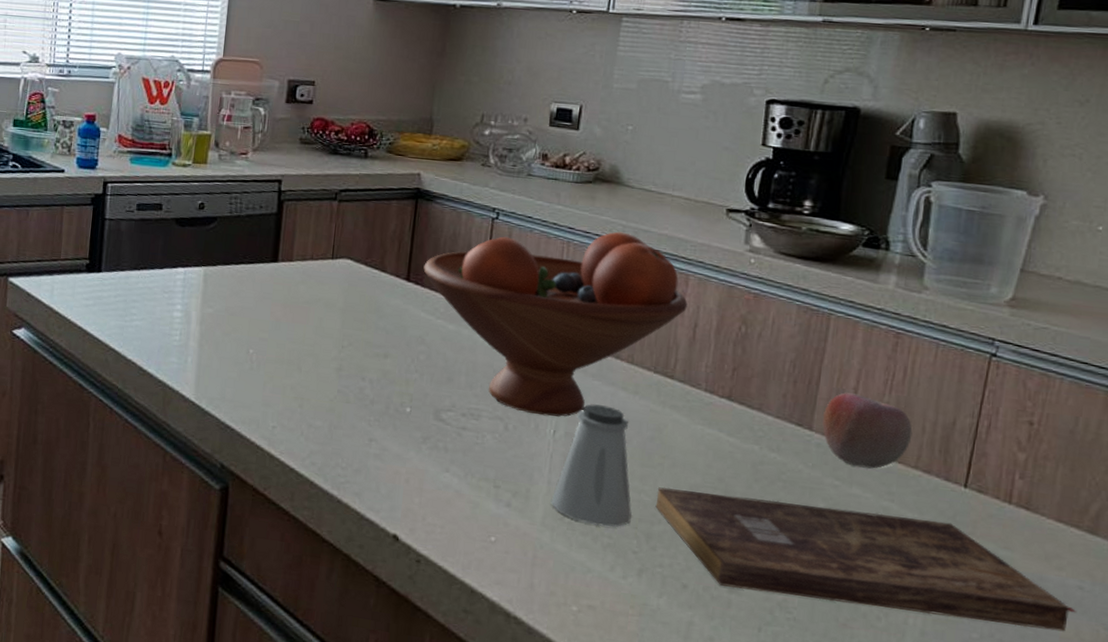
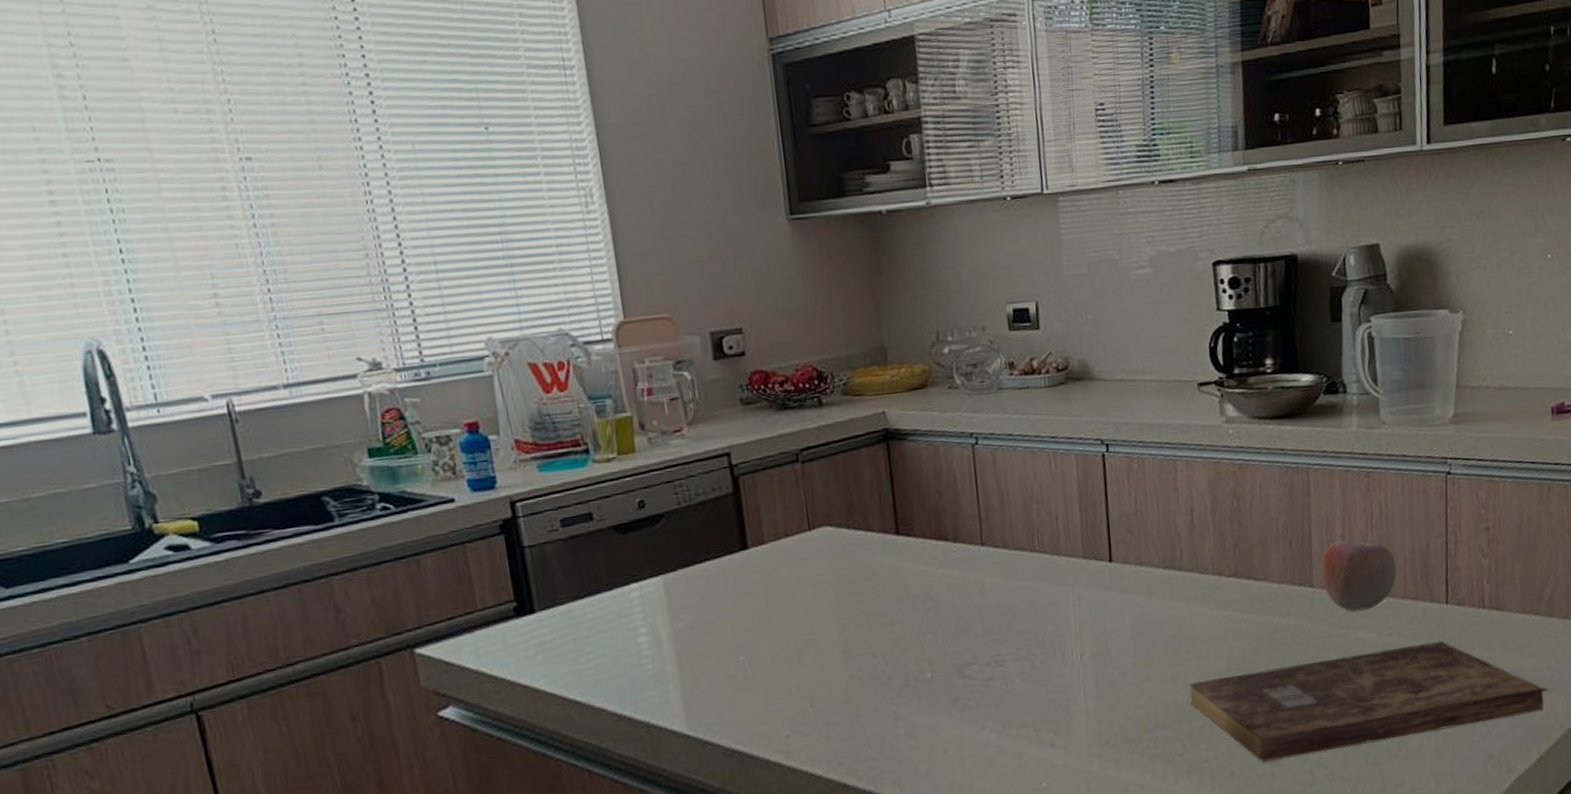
fruit bowl: present [423,231,688,417] -> none [911,429,1181,644]
saltshaker: present [550,404,632,527] -> none [1092,615,1171,741]

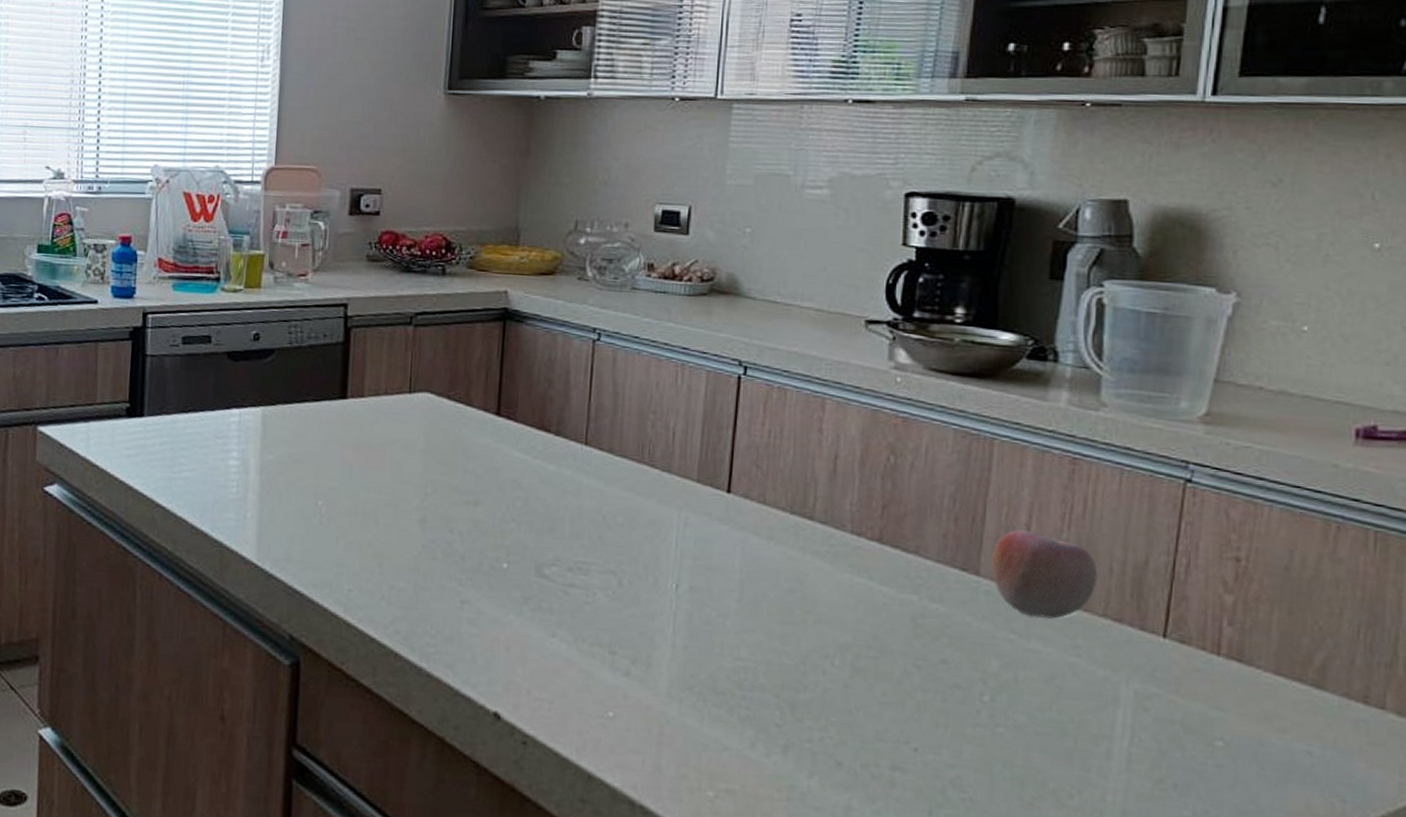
bible: present [1189,640,1549,762] -> none [800,647,1305,806]

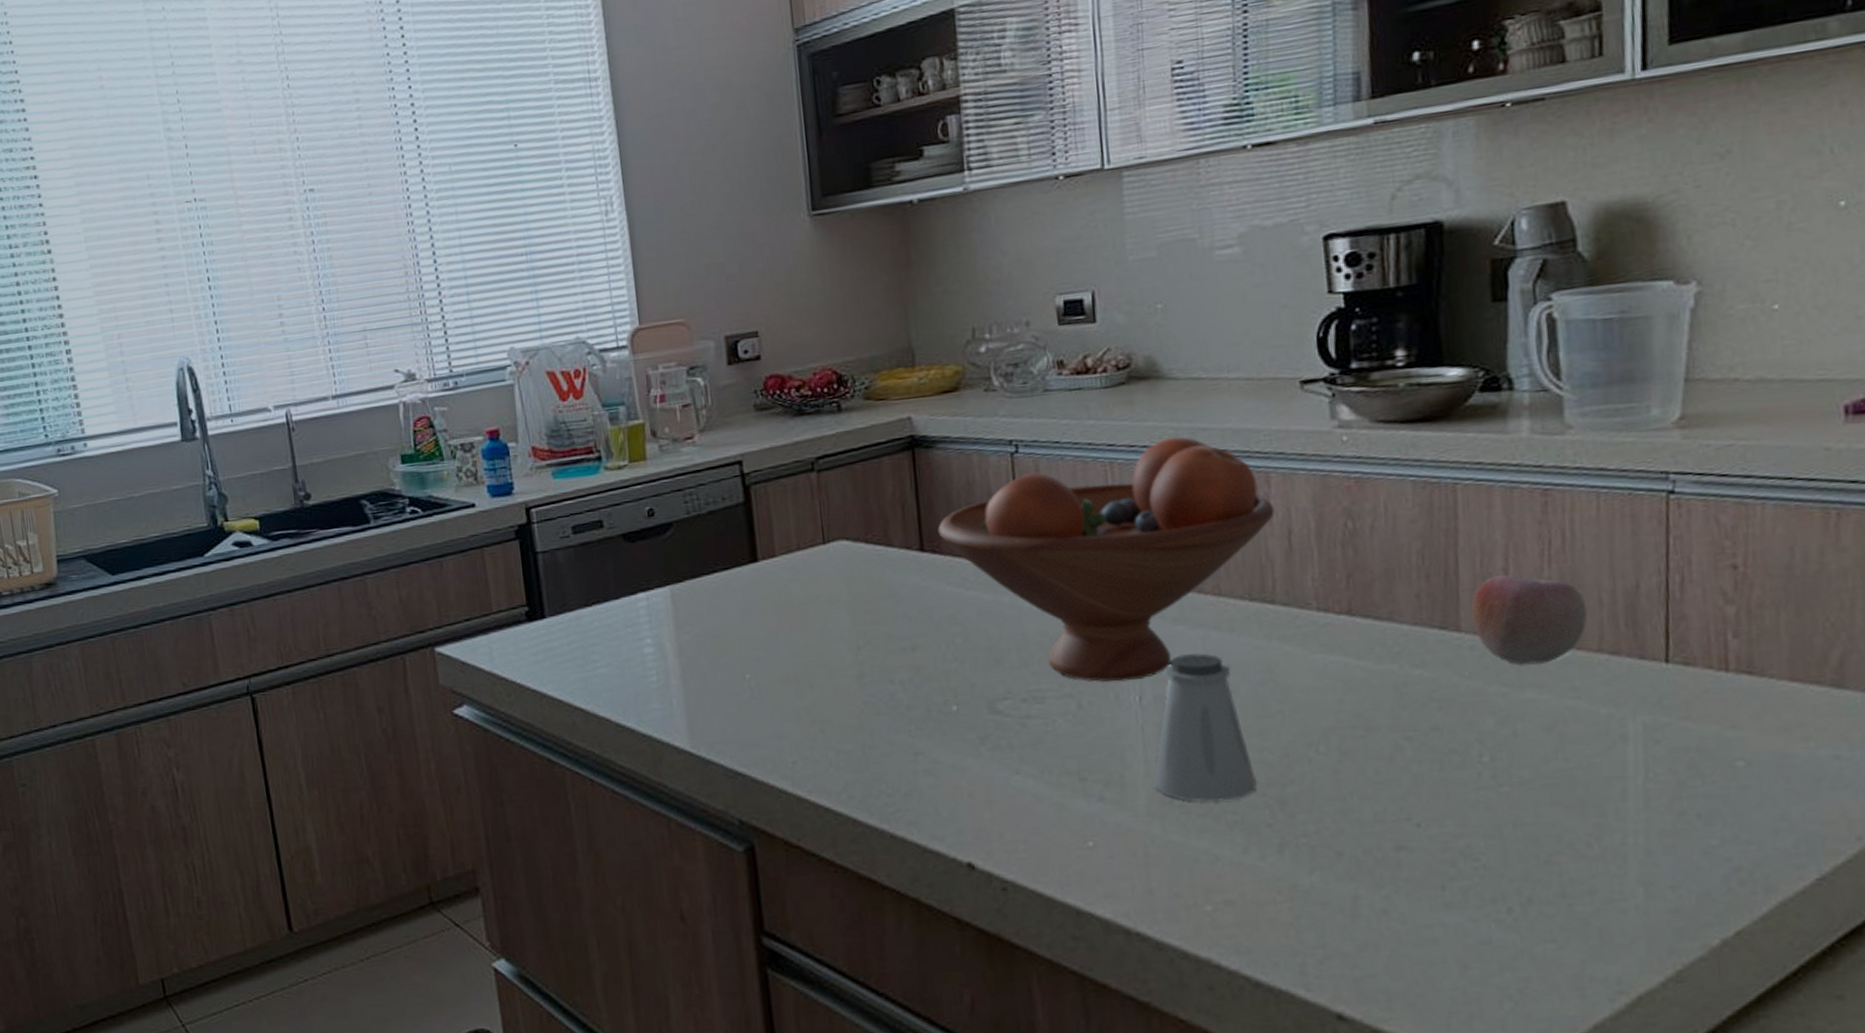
fruit bowl: none [516,350,825,569] -> present [938,436,1275,682]
saltshaker: none [676,552,772,696] -> present [1152,653,1257,802]

